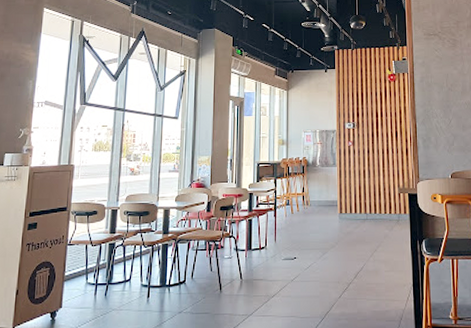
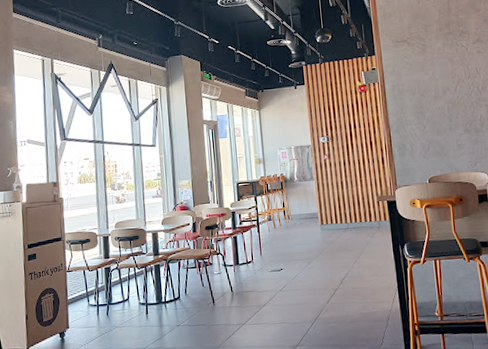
box: none [34,146,73,170] -> present [25,181,60,205]

